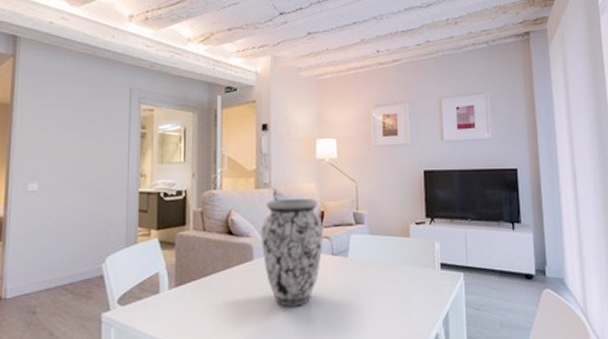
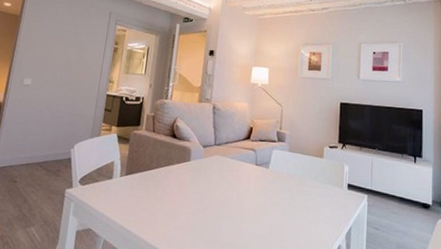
vase: present [260,199,323,307] -> none [198,113,251,205]

